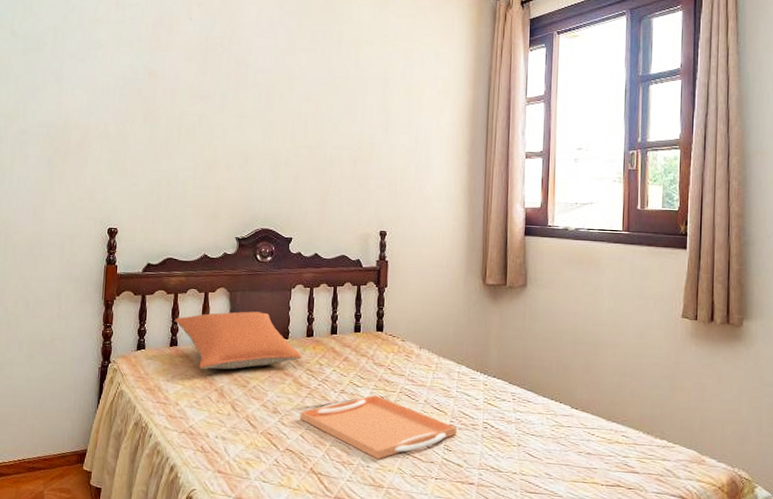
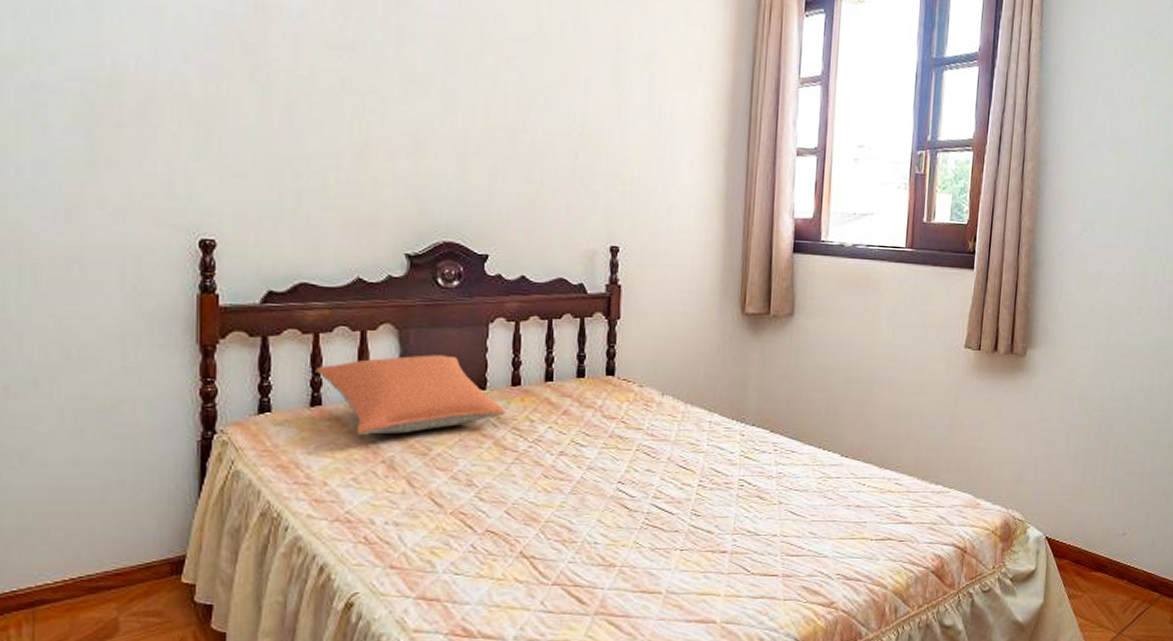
serving tray: present [300,394,457,460] -> none [504,455,707,534]

